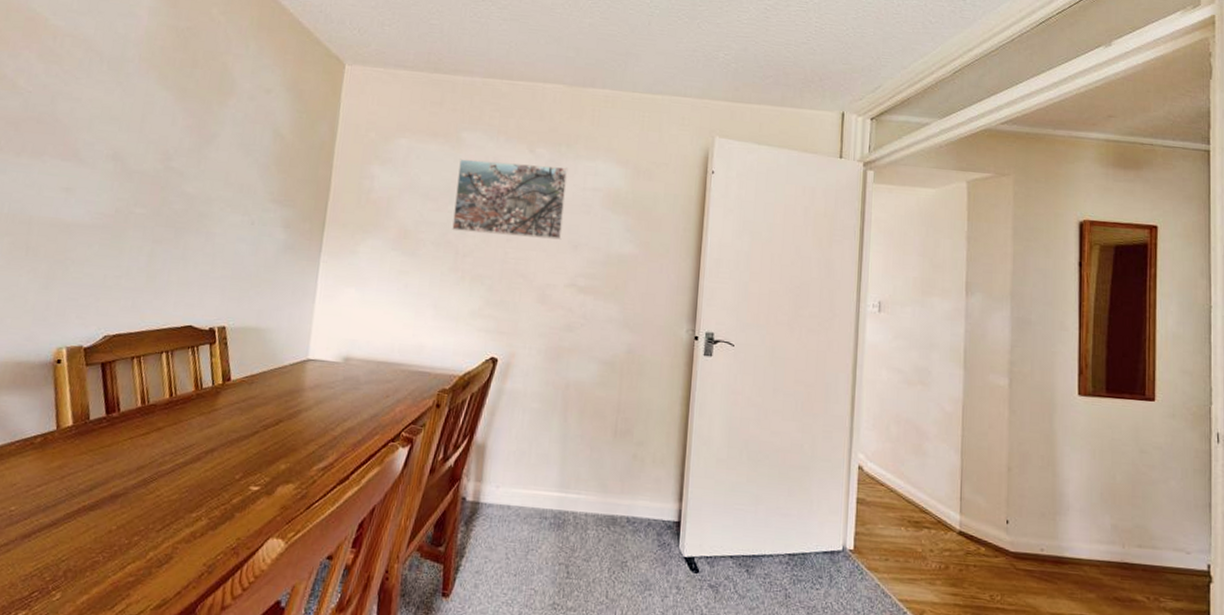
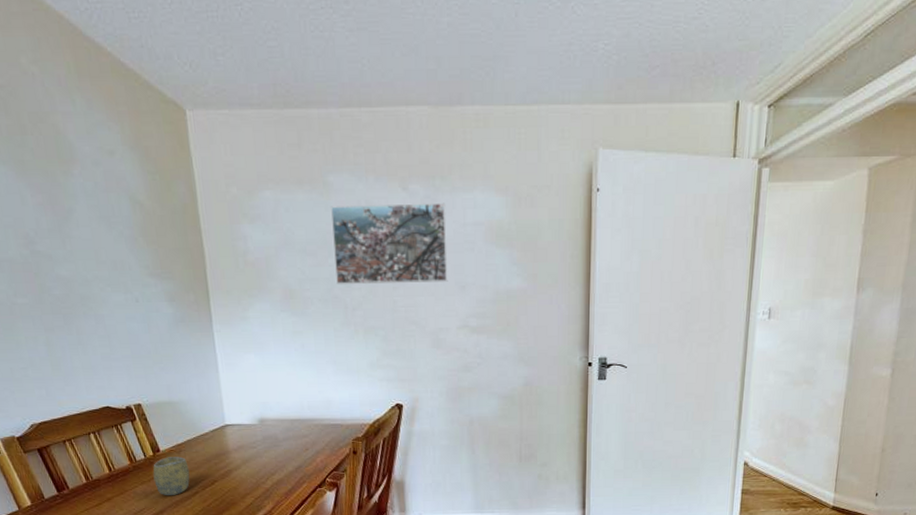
cup: none [214,387,257,433] -> present [153,457,190,496]

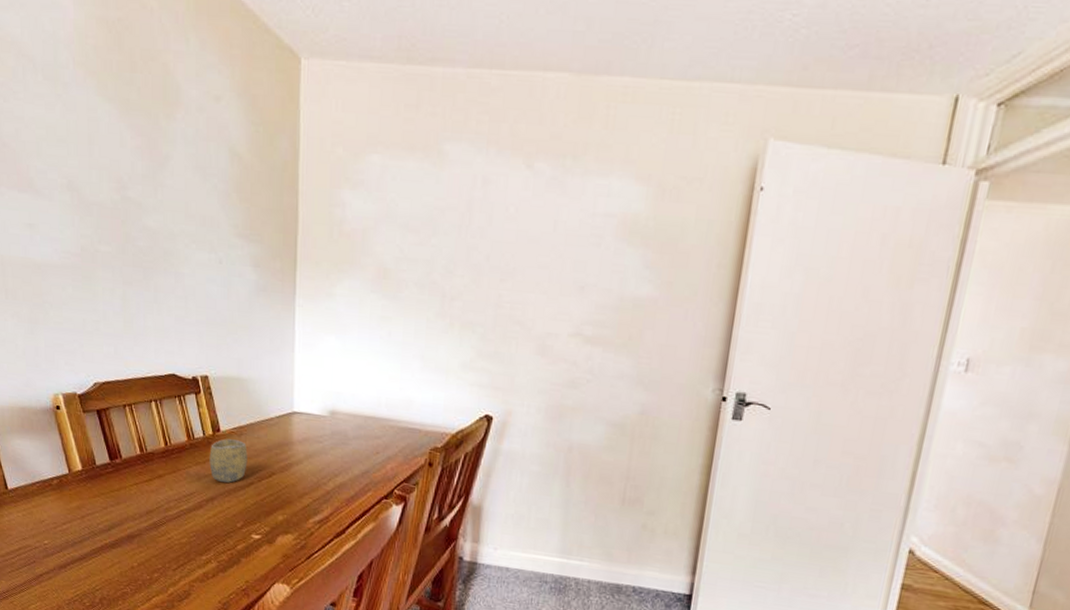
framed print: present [331,203,448,284] -> none [437,178,575,280]

